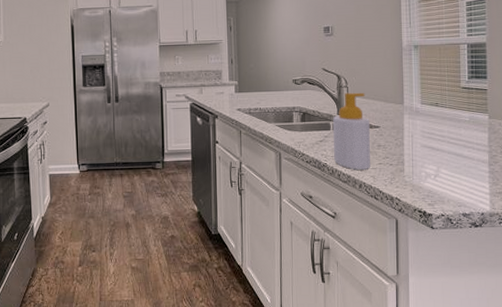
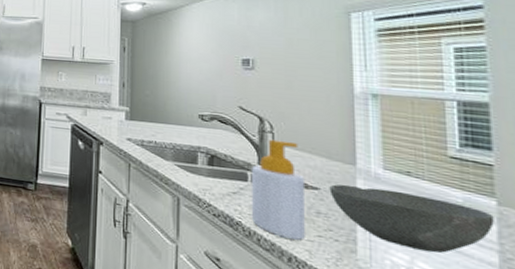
bowl: none [386,119,487,161] -> present [329,184,494,253]

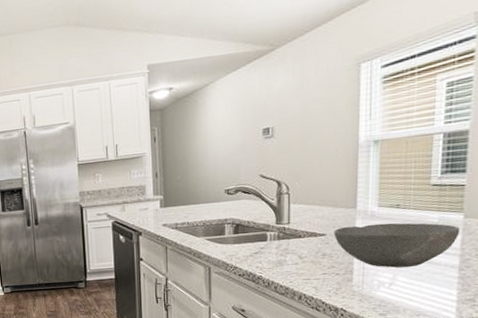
soap bottle: present [252,139,305,240] -> none [271,199,314,281]

